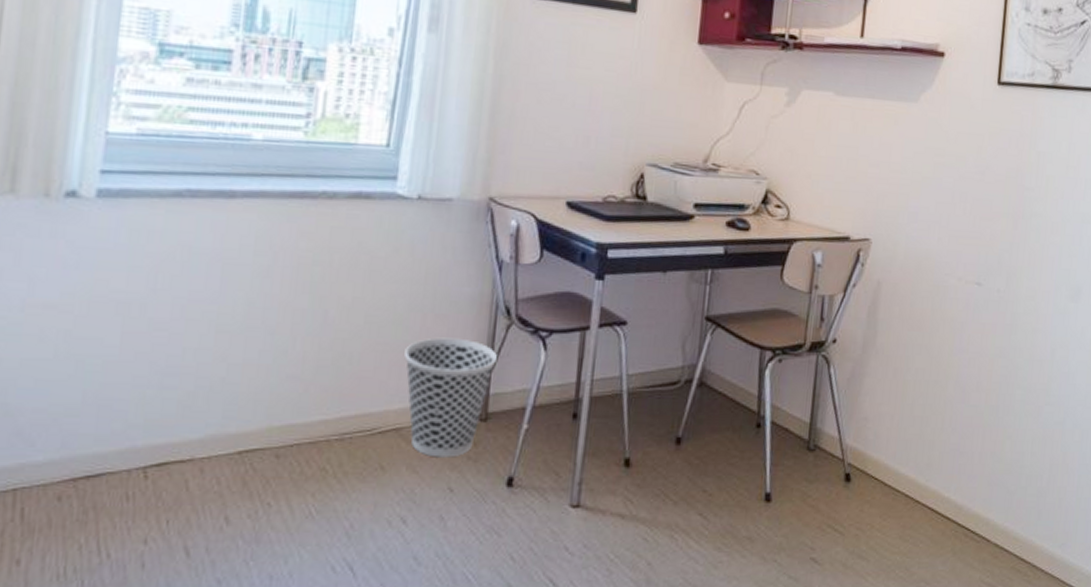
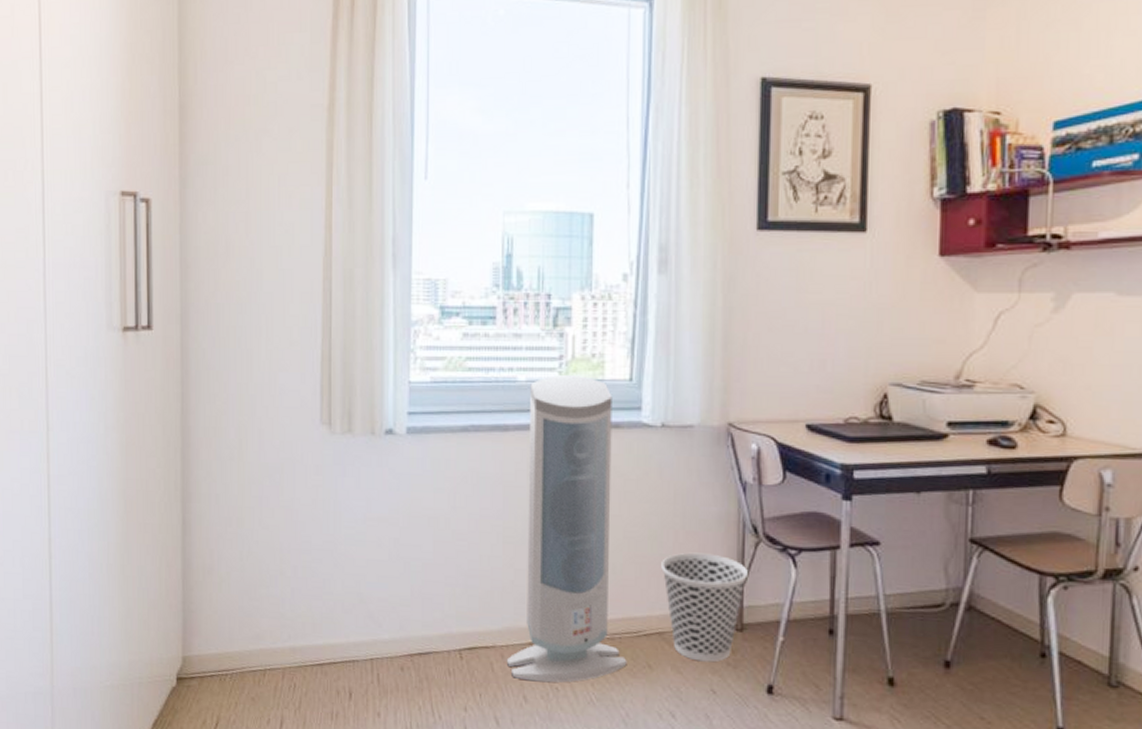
air purifier: none [206,135,365,498] -> present [506,374,627,683]

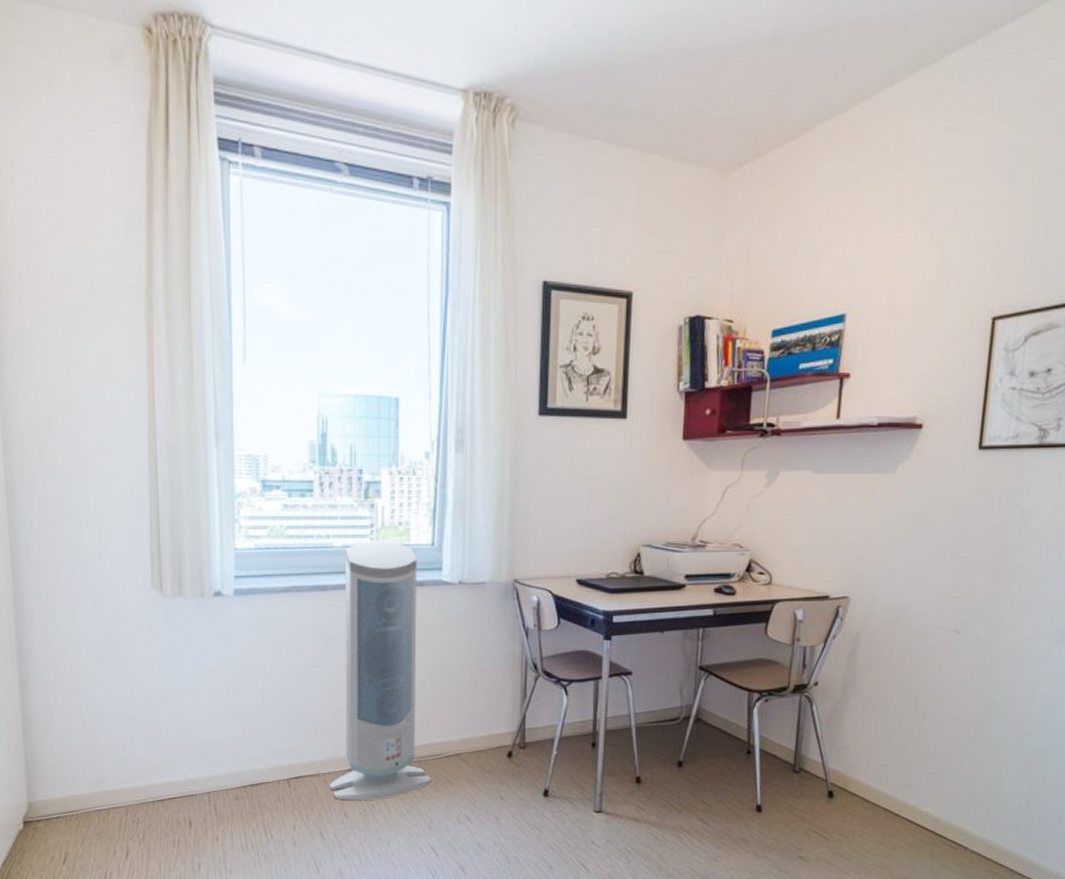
wastebasket: present [661,552,748,662] -> none [459,687,529,775]

